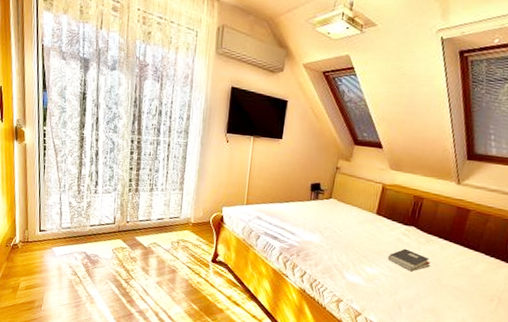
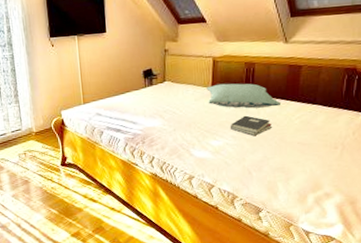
pillow: none [370,211,443,246] -> present [206,83,280,109]

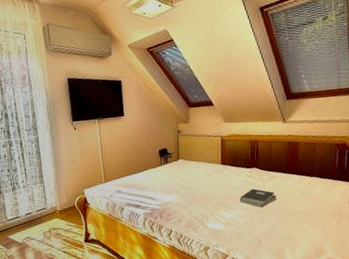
pillow: present [206,83,280,109] -> none [217,159,283,182]

